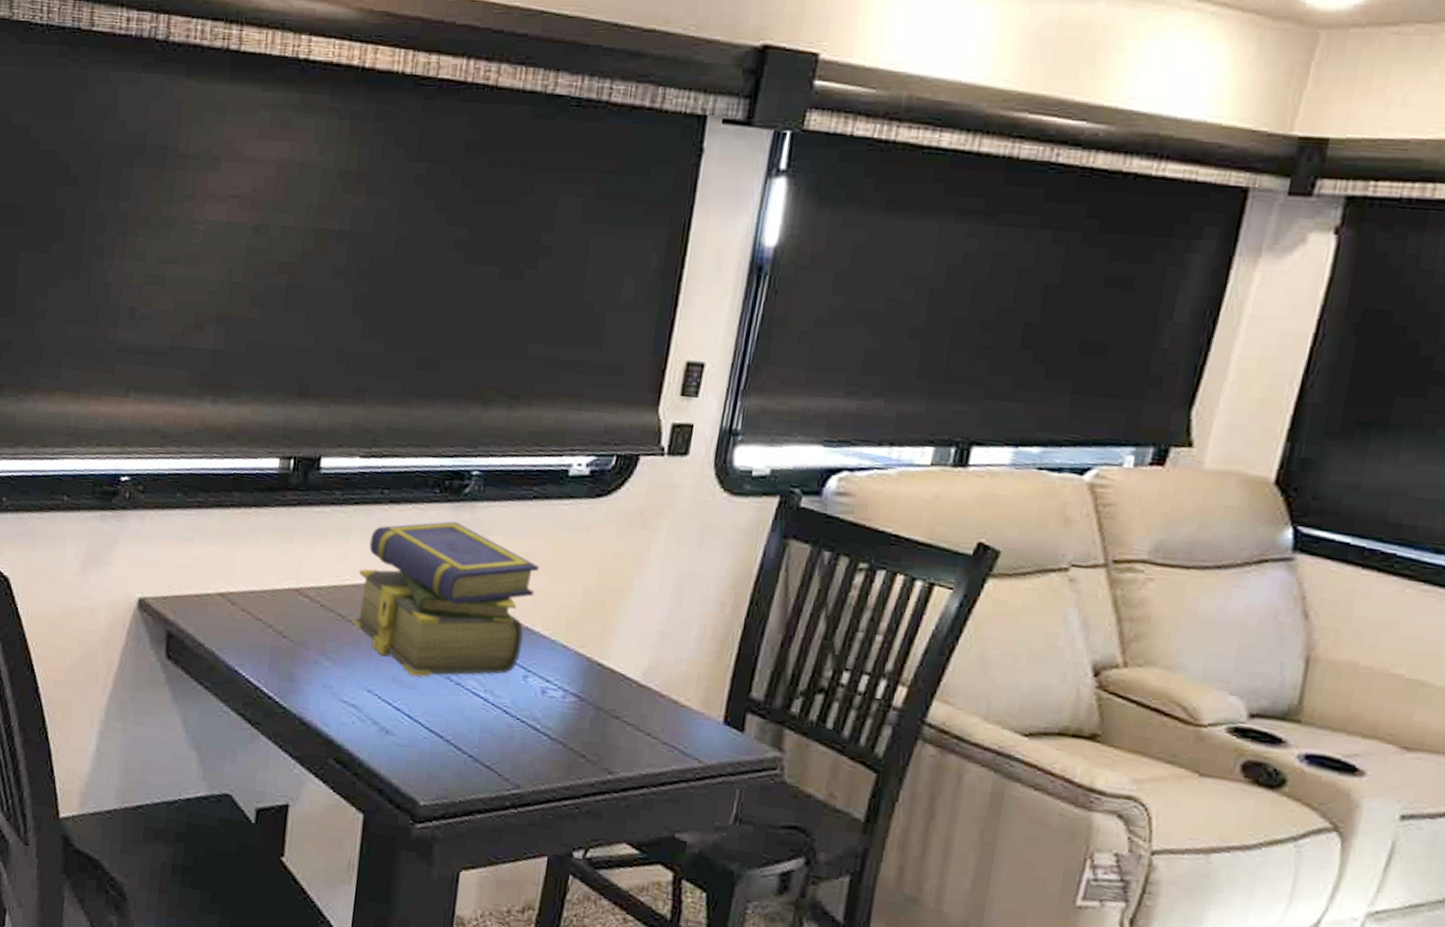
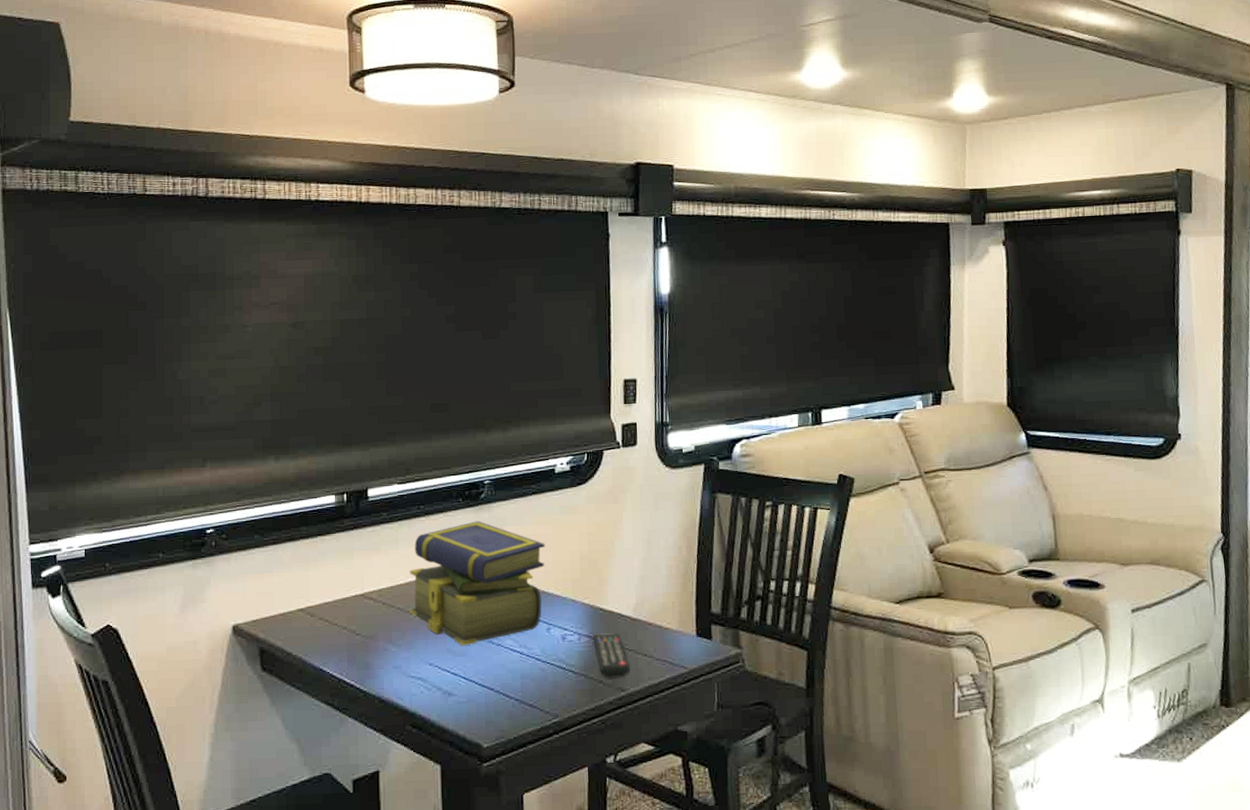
remote control: none [581,694,626,757] -> present [593,633,630,678]

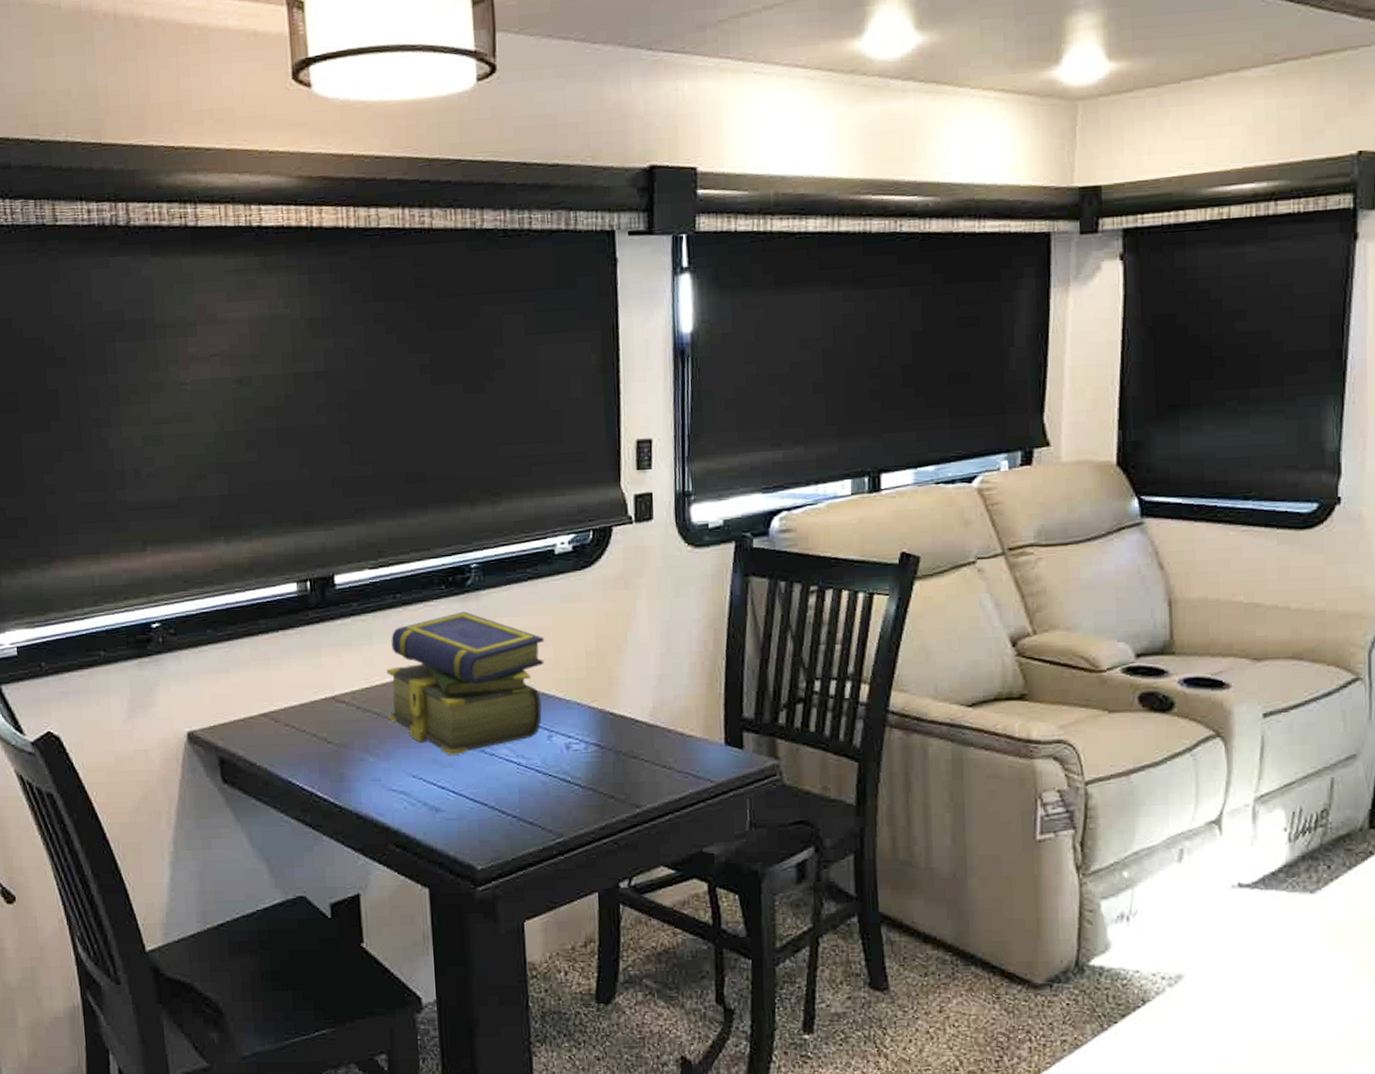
remote control: present [593,633,630,678] -> none [602,741,647,793]

